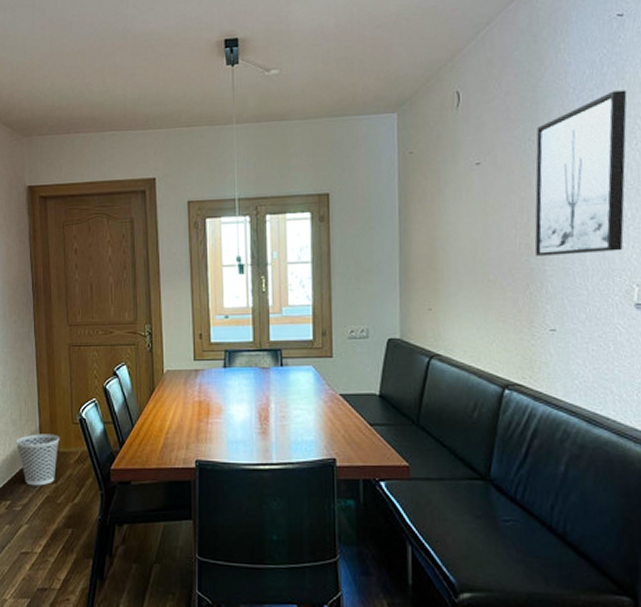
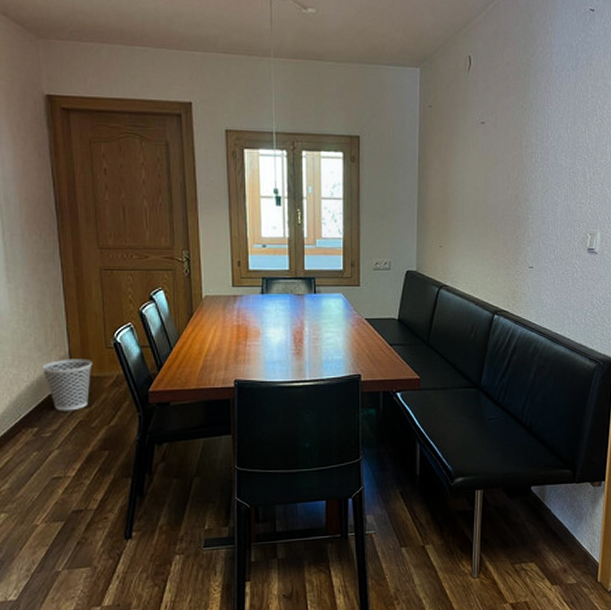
wall art: present [534,90,627,256] -> none [521,74,593,207]

